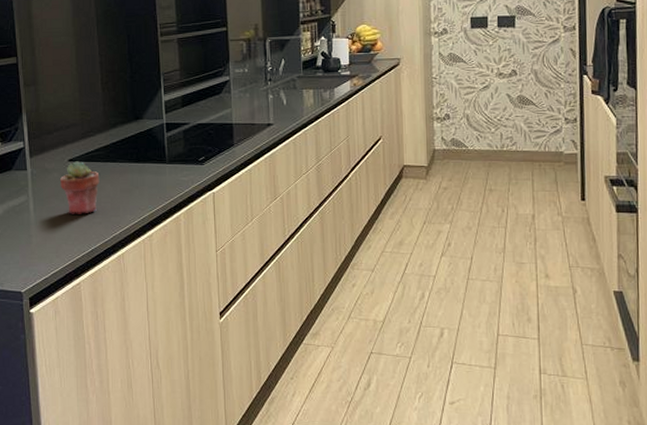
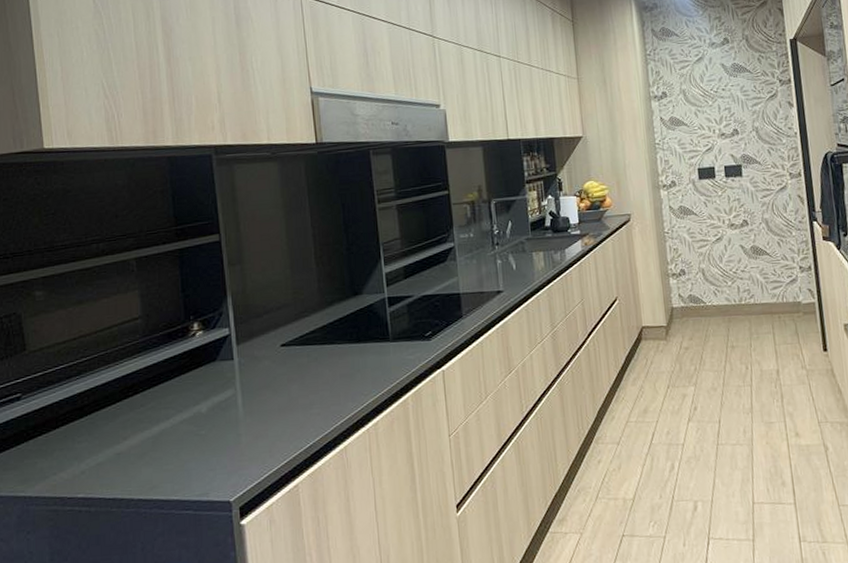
potted succulent: present [59,161,100,214] -> none [271,346,317,407]

